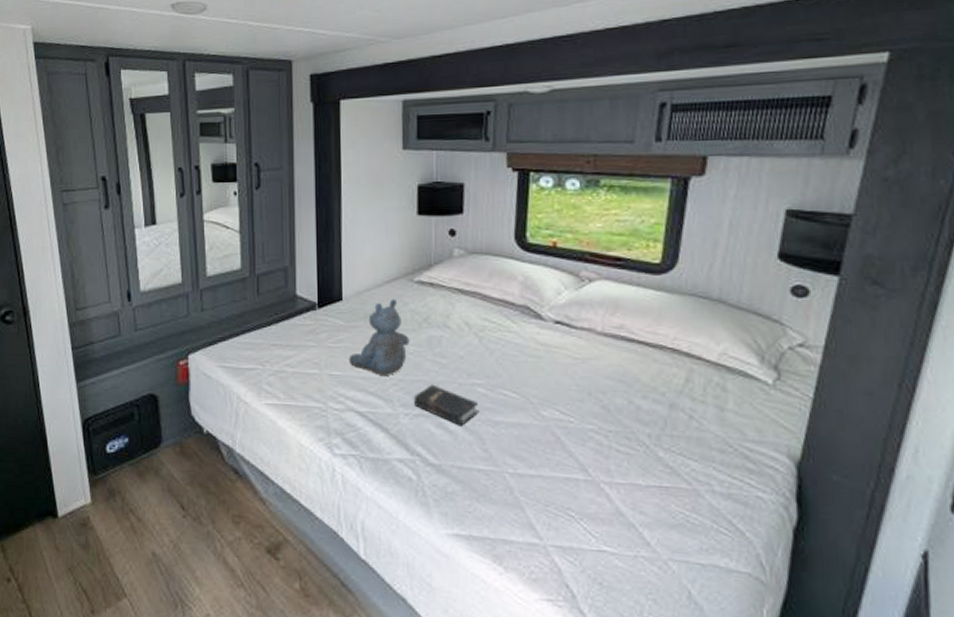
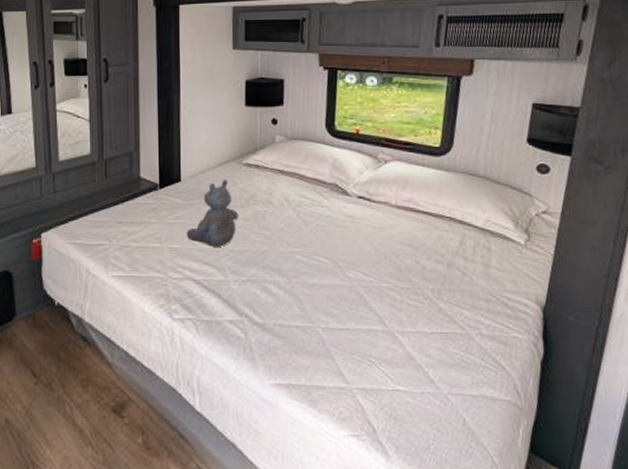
hardback book: present [413,384,478,426] -> none [242,253,296,289]

